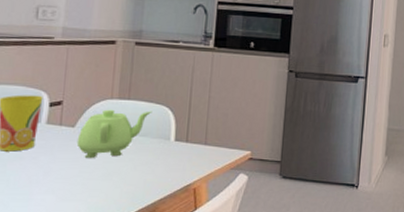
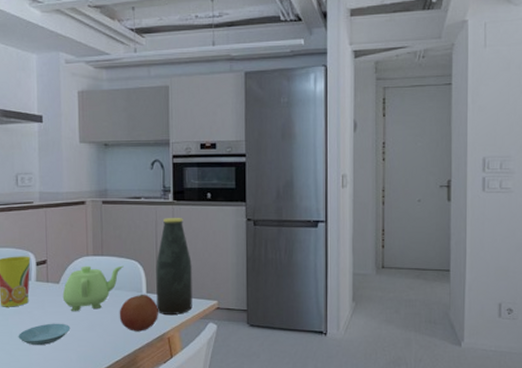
saucer: none [16,170,83,196] -> present [18,323,71,346]
fruit: none [141,141,186,181] -> present [119,294,158,332]
bottle: none [184,64,228,164] -> present [156,218,193,314]

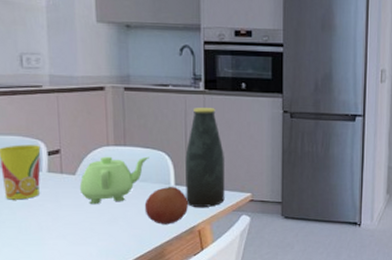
saucer: present [18,323,71,346] -> none [28,216,90,241]

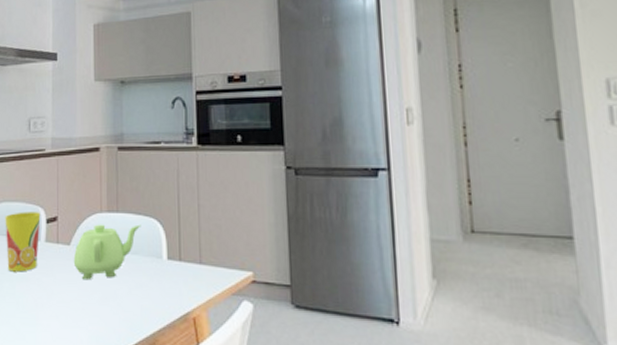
fruit: present [144,186,188,224] -> none [136,260,181,308]
bottle: present [185,108,225,207] -> none [178,166,222,288]

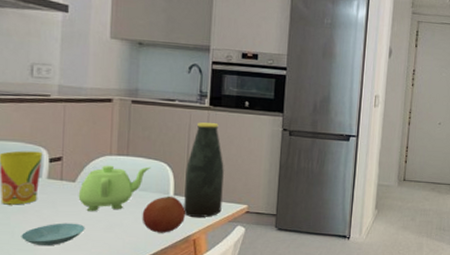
saucer: none [25,293,81,321] -> present [21,223,85,246]
fruit: none [136,260,181,308] -> present [142,196,185,233]
bottle: none [178,166,222,288] -> present [184,122,224,217]

